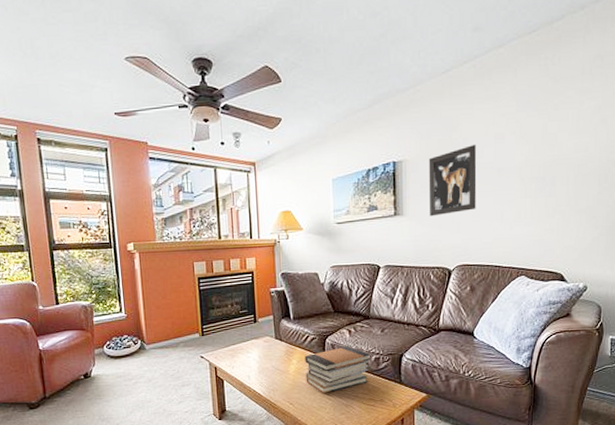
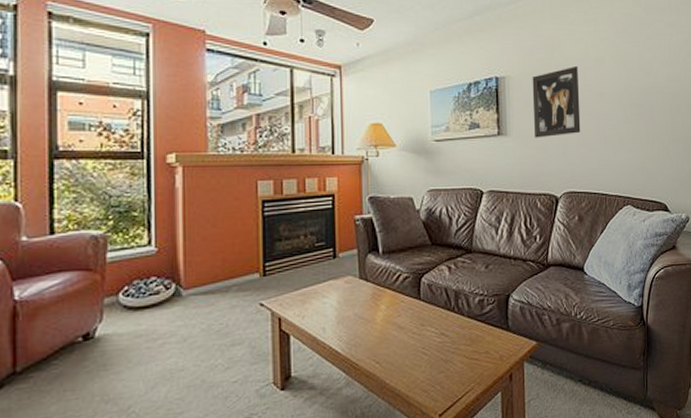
book stack: present [305,346,371,393] -> none [396,286,474,347]

